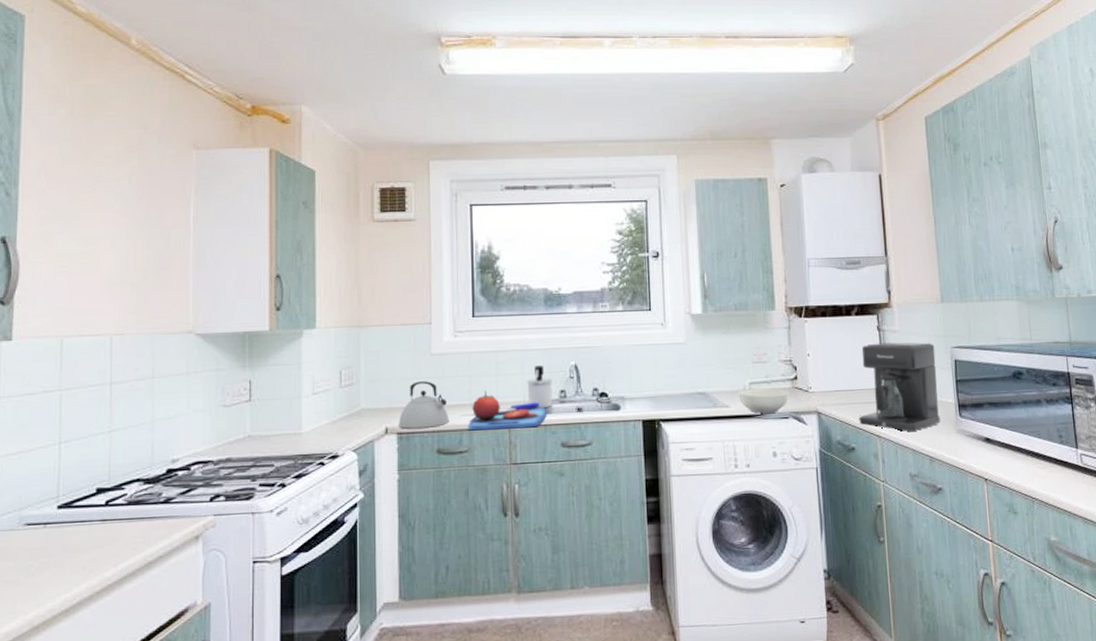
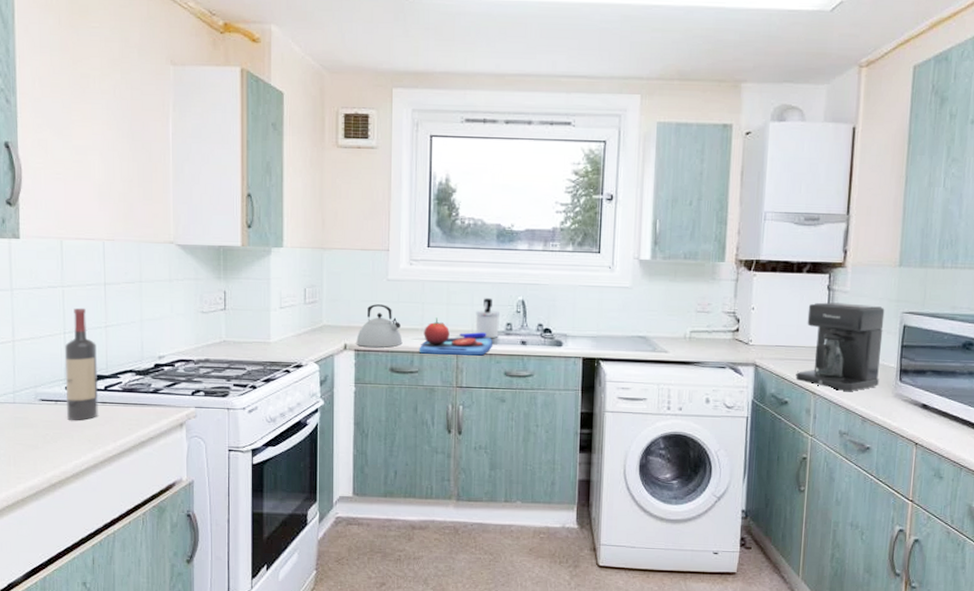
wine bottle: none [58,412,99,545] -> present [65,307,98,420]
bowl: present [738,388,790,414] -> none [678,337,729,362]

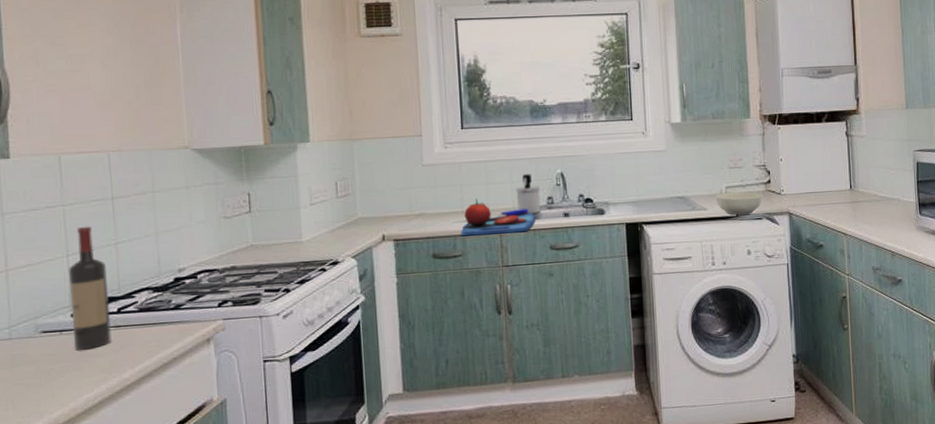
kettle: present [356,304,403,348] -> none [394,190,443,236]
bowl: none [678,337,729,362] -> present [715,192,763,215]
coffee maker: present [795,302,885,391] -> none [827,146,902,229]

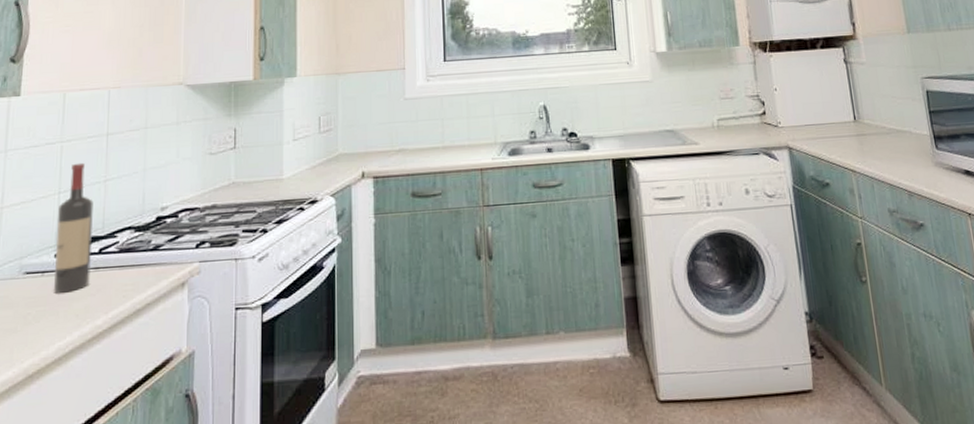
chopping board: present [452,198,535,237] -> none [432,133,517,174]
soap dispenser: present [516,174,541,214] -> none [497,107,523,150]
bowl: present [715,192,763,215] -> none [707,124,759,150]

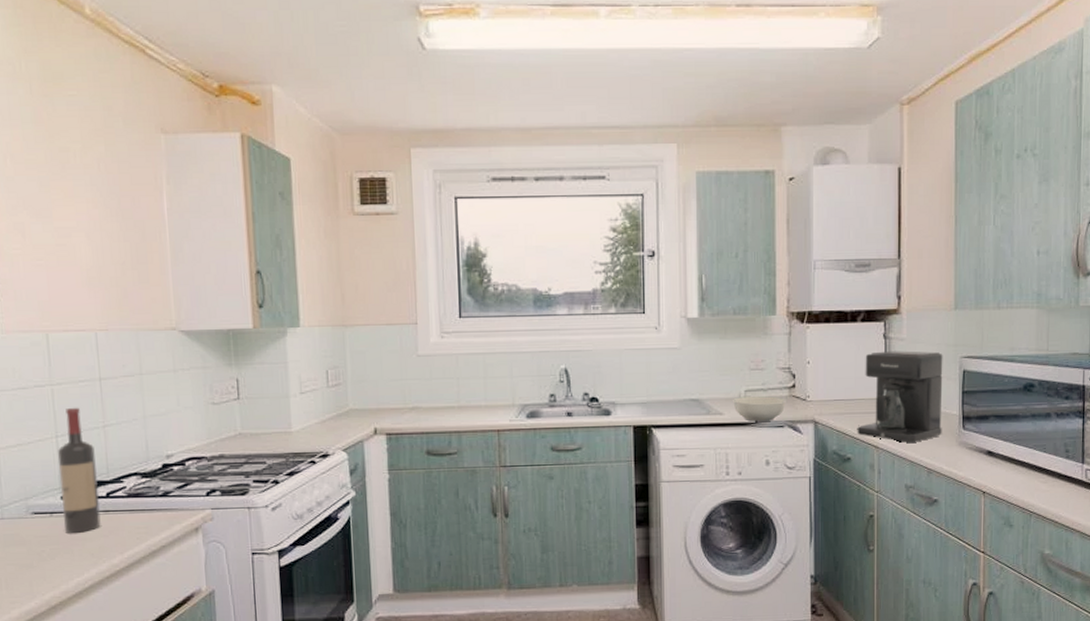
bowl: none [707,124,759,150] -> present [733,396,786,422]
coffee maker: none [829,73,917,165] -> present [857,351,943,443]

